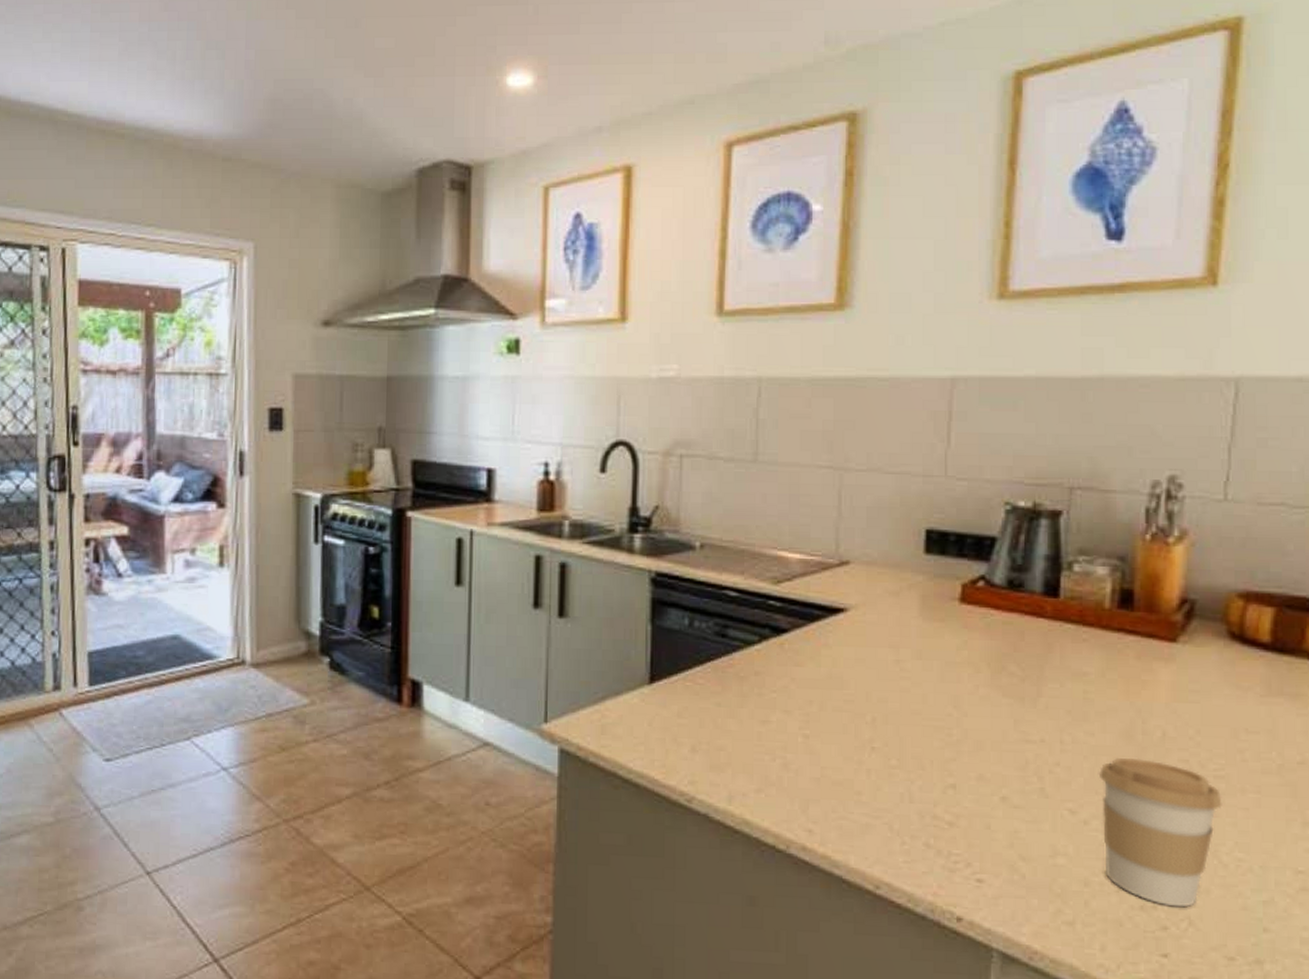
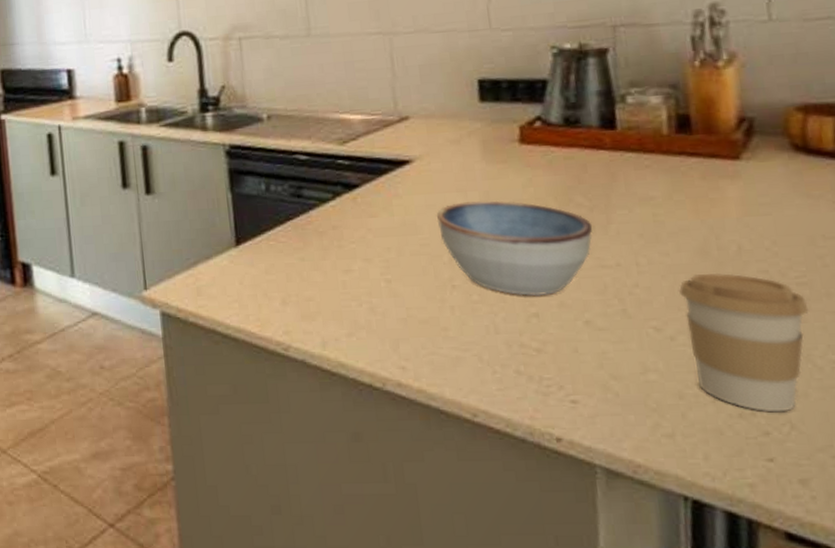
bowl: none [864,659,1022,767] -> present [436,200,593,297]

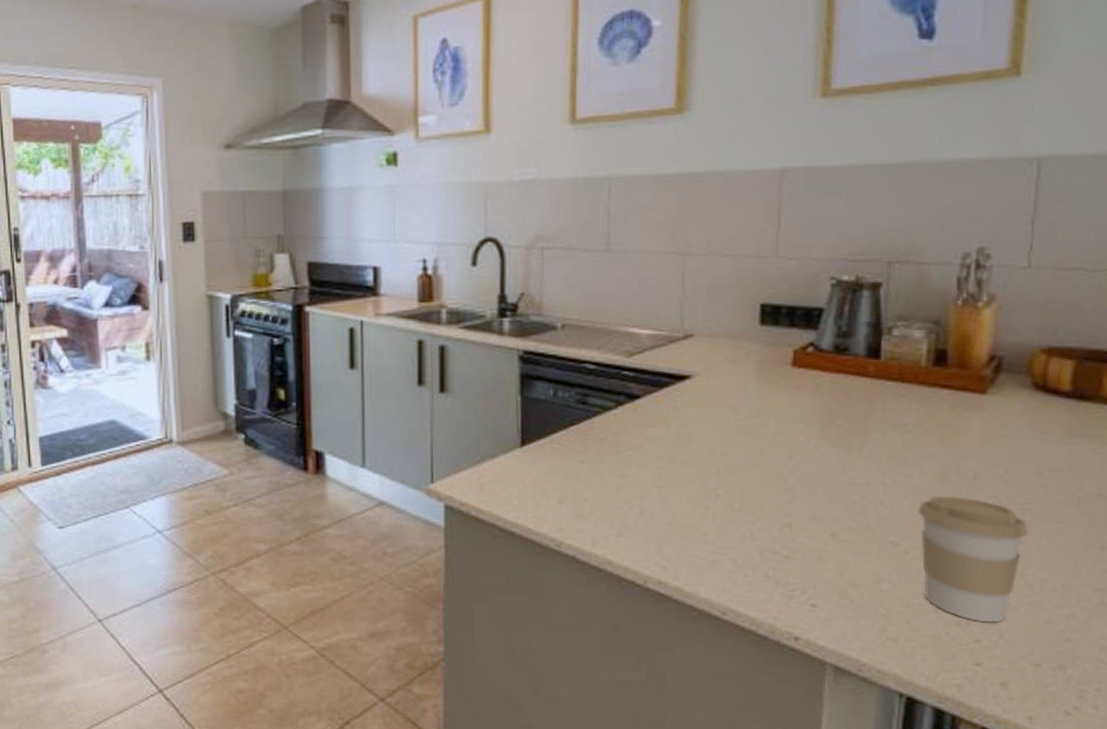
bowl: present [436,200,593,297] -> none [709,418,849,509]

